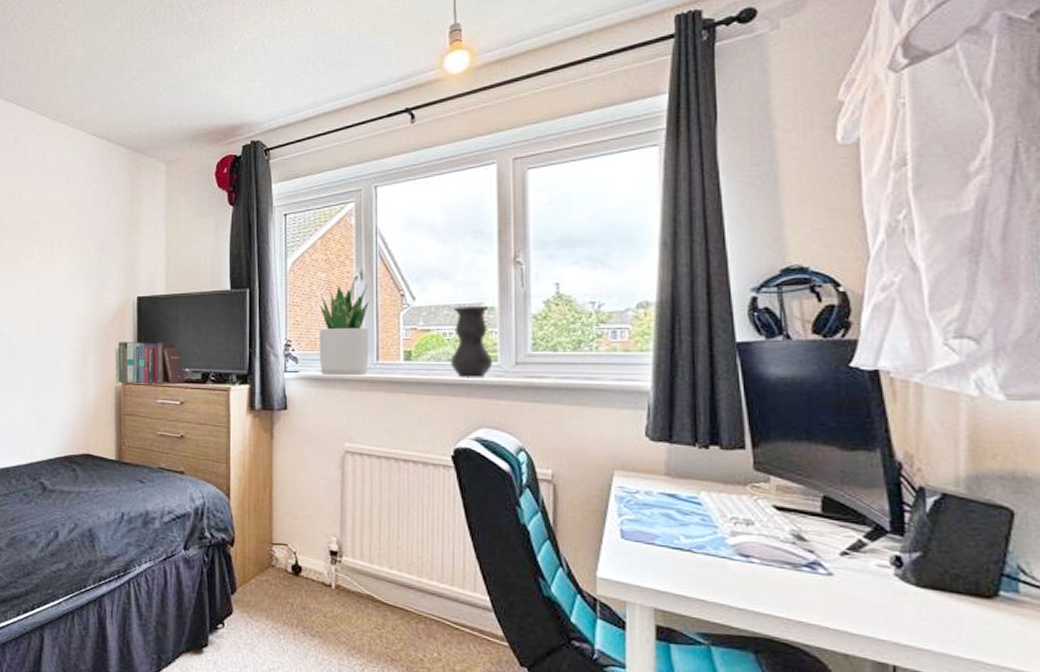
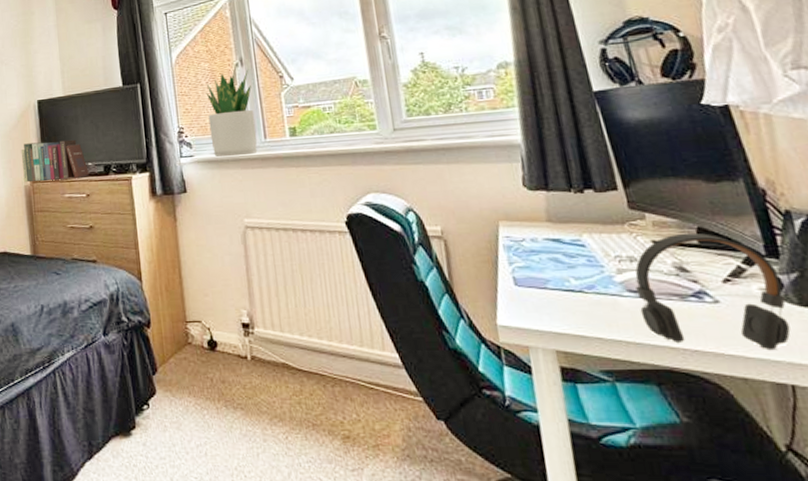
vase: present [451,306,492,378] -> none [329,80,372,148]
headphones: none [748,500,904,628] -> present [635,232,791,349]

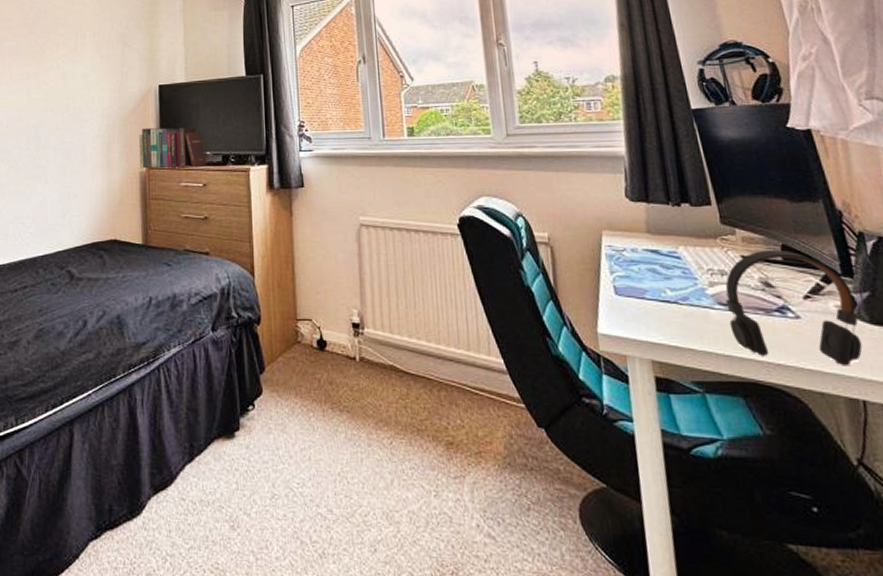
planter: present [206,69,258,158] -> none [328,67,376,153]

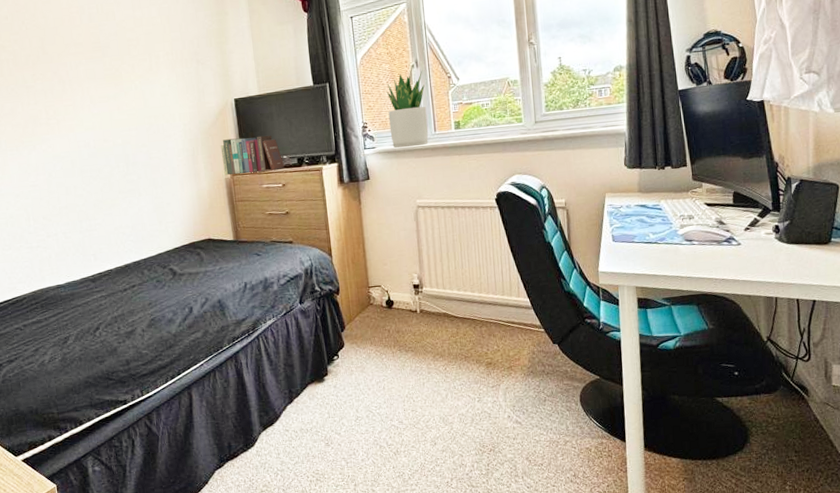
planter: none [328,67,376,153] -> present [386,70,429,149]
headphones: present [725,249,863,365] -> none [691,196,780,275]

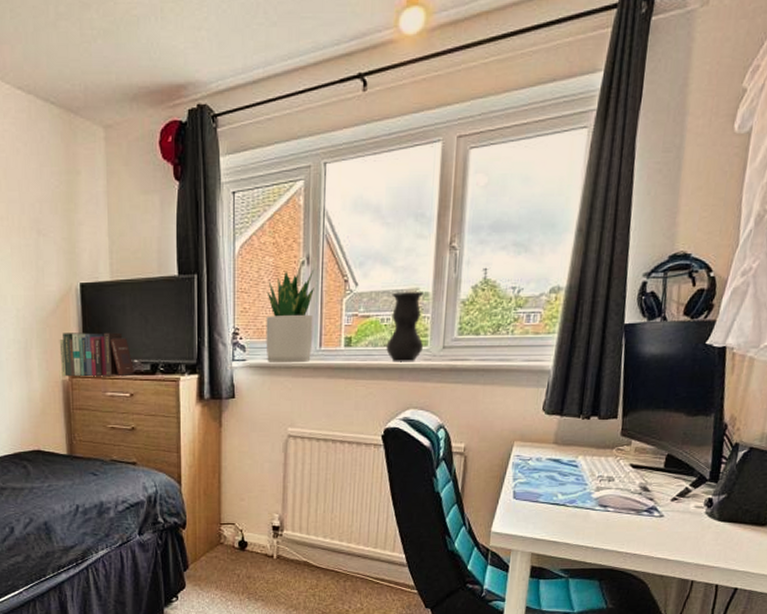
vase: none [487,80,519,138] -> present [386,292,425,363]

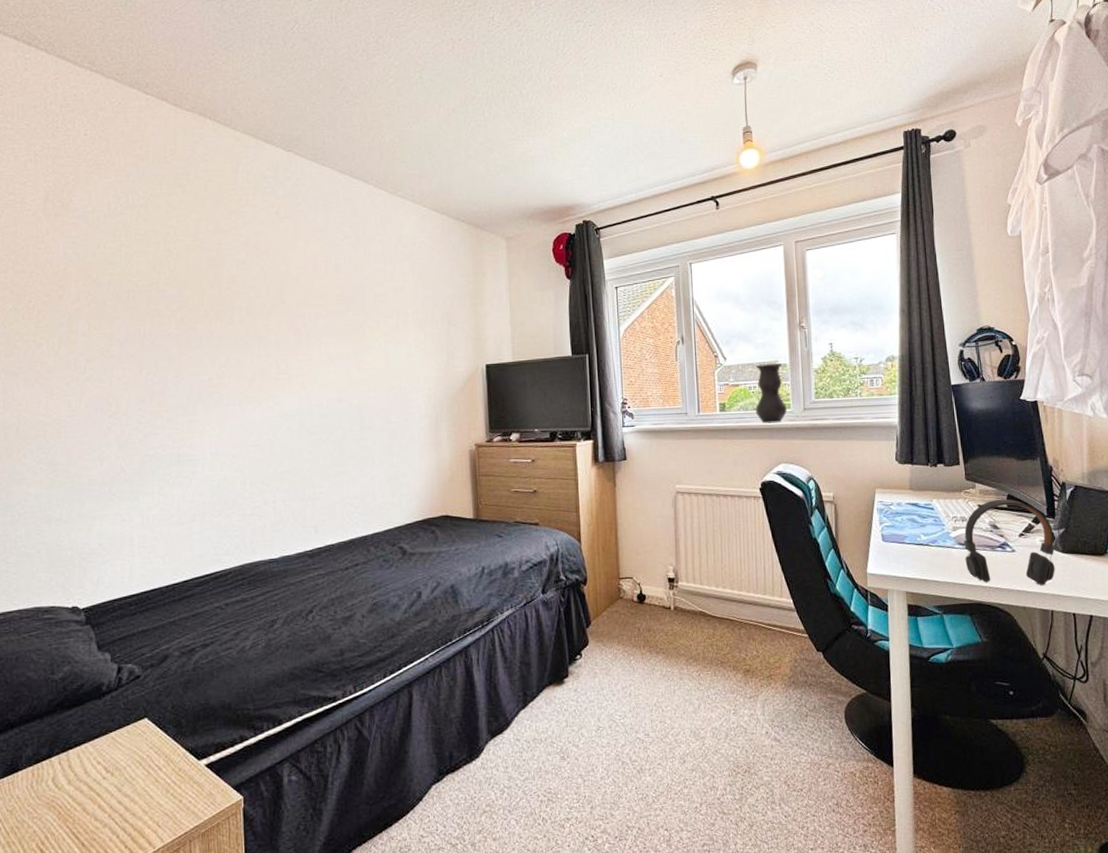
books: present [59,332,135,377] -> none [467,405,536,446]
planter: present [266,269,314,364] -> none [649,347,692,428]
headphones: none [603,458,713,554] -> present [964,498,1055,585]

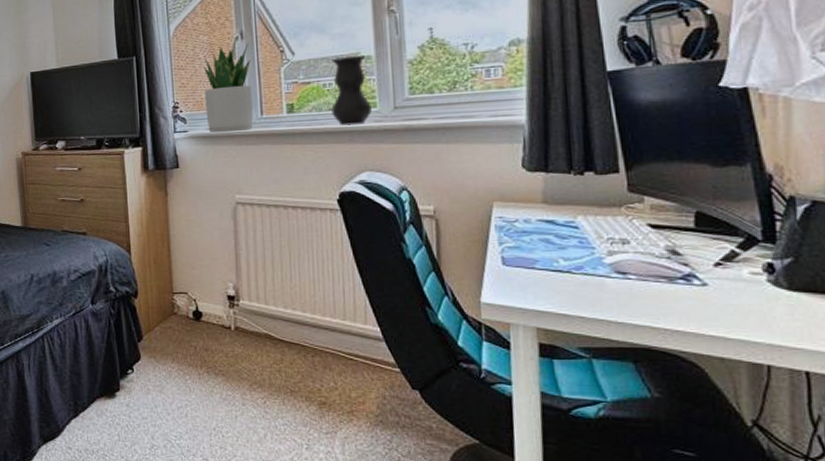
planter: none [649,347,692,428] -> present [203,43,253,133]
headphones: present [964,498,1055,585] -> none [625,216,776,331]

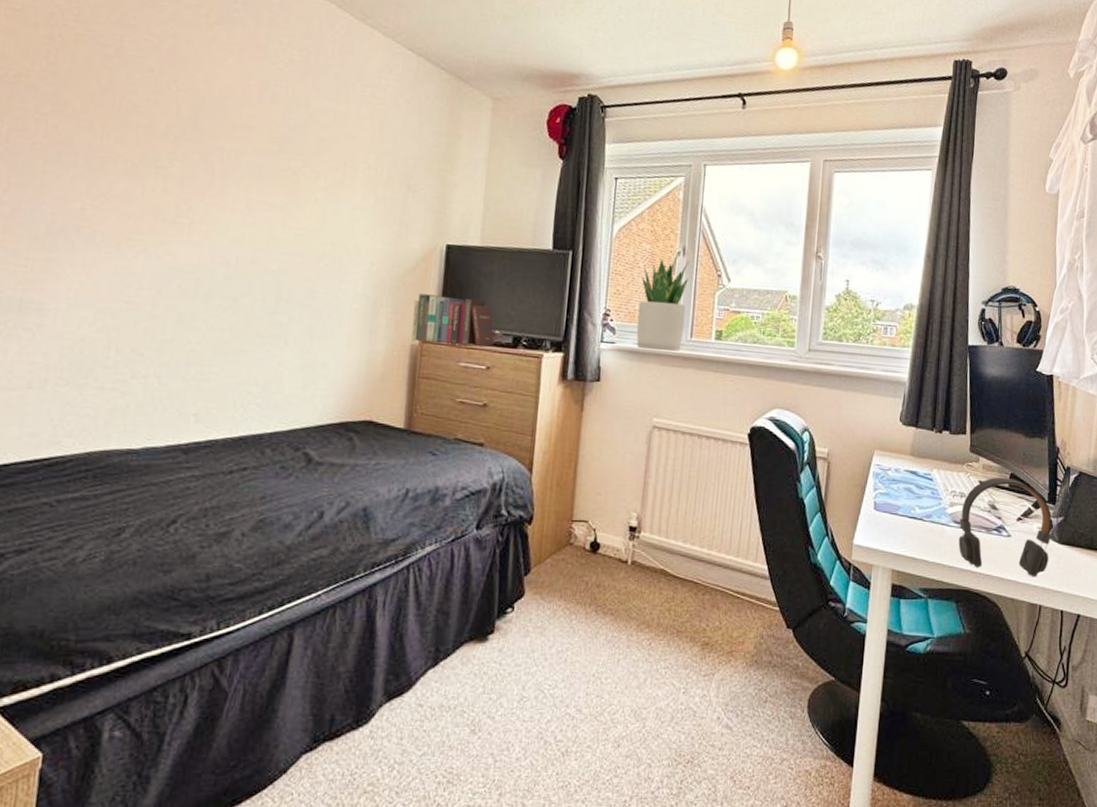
books: none [13,113,82,154] -> present [411,293,495,347]
vase: present [331,55,372,126] -> none [755,292,793,362]
headphones: none [625,216,776,331] -> present [958,477,1053,576]

